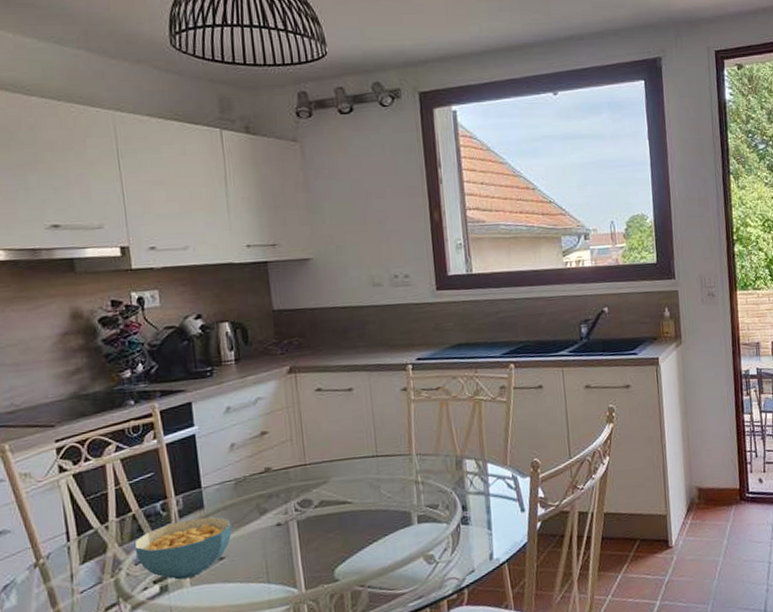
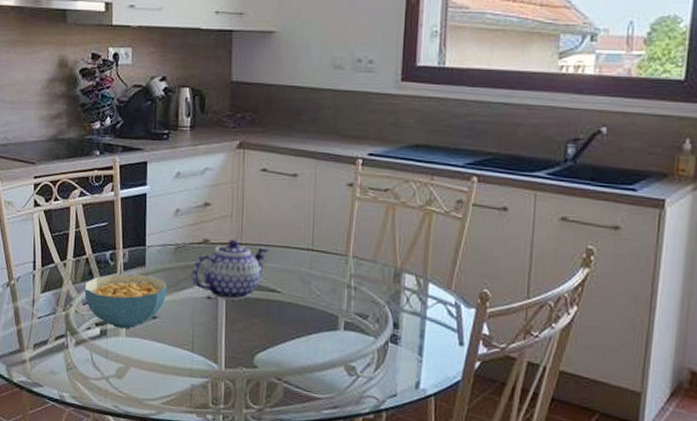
teapot: none [257,461,335,523] -> present [192,239,269,300]

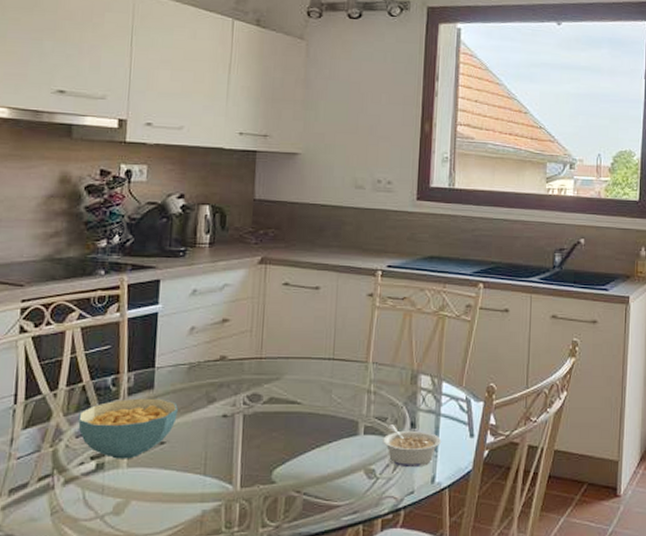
teapot: present [192,239,269,300] -> none [206,354,290,416]
legume: none [364,323,428,371] -> present [383,425,442,468]

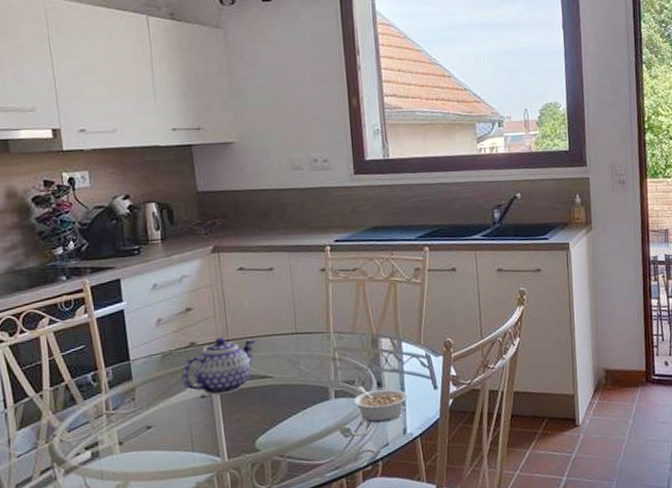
cereal bowl: present [78,398,178,459] -> none [67,387,159,447]
teapot: none [206,354,290,416] -> present [182,337,256,395]

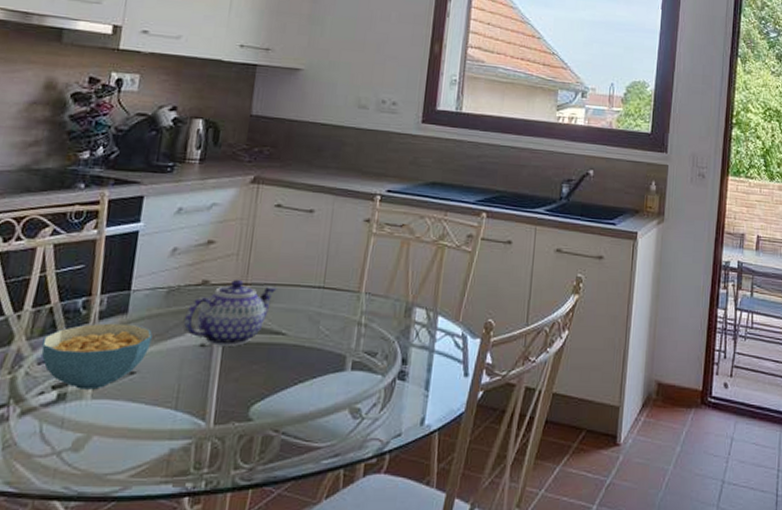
cereal bowl: none [67,387,159,447] -> present [41,323,152,390]
legume: present [353,386,408,424] -> none [371,360,434,408]

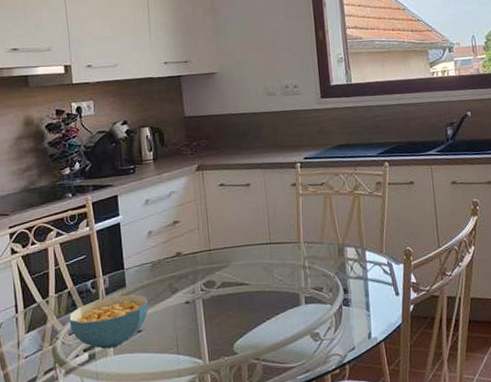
teapot: present [184,279,277,346] -> none [169,247,235,301]

